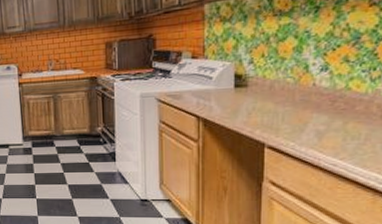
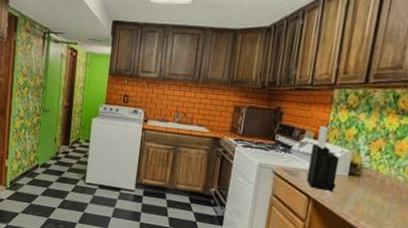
knife block: none [192,43,224,108] -> present [306,125,340,191]

